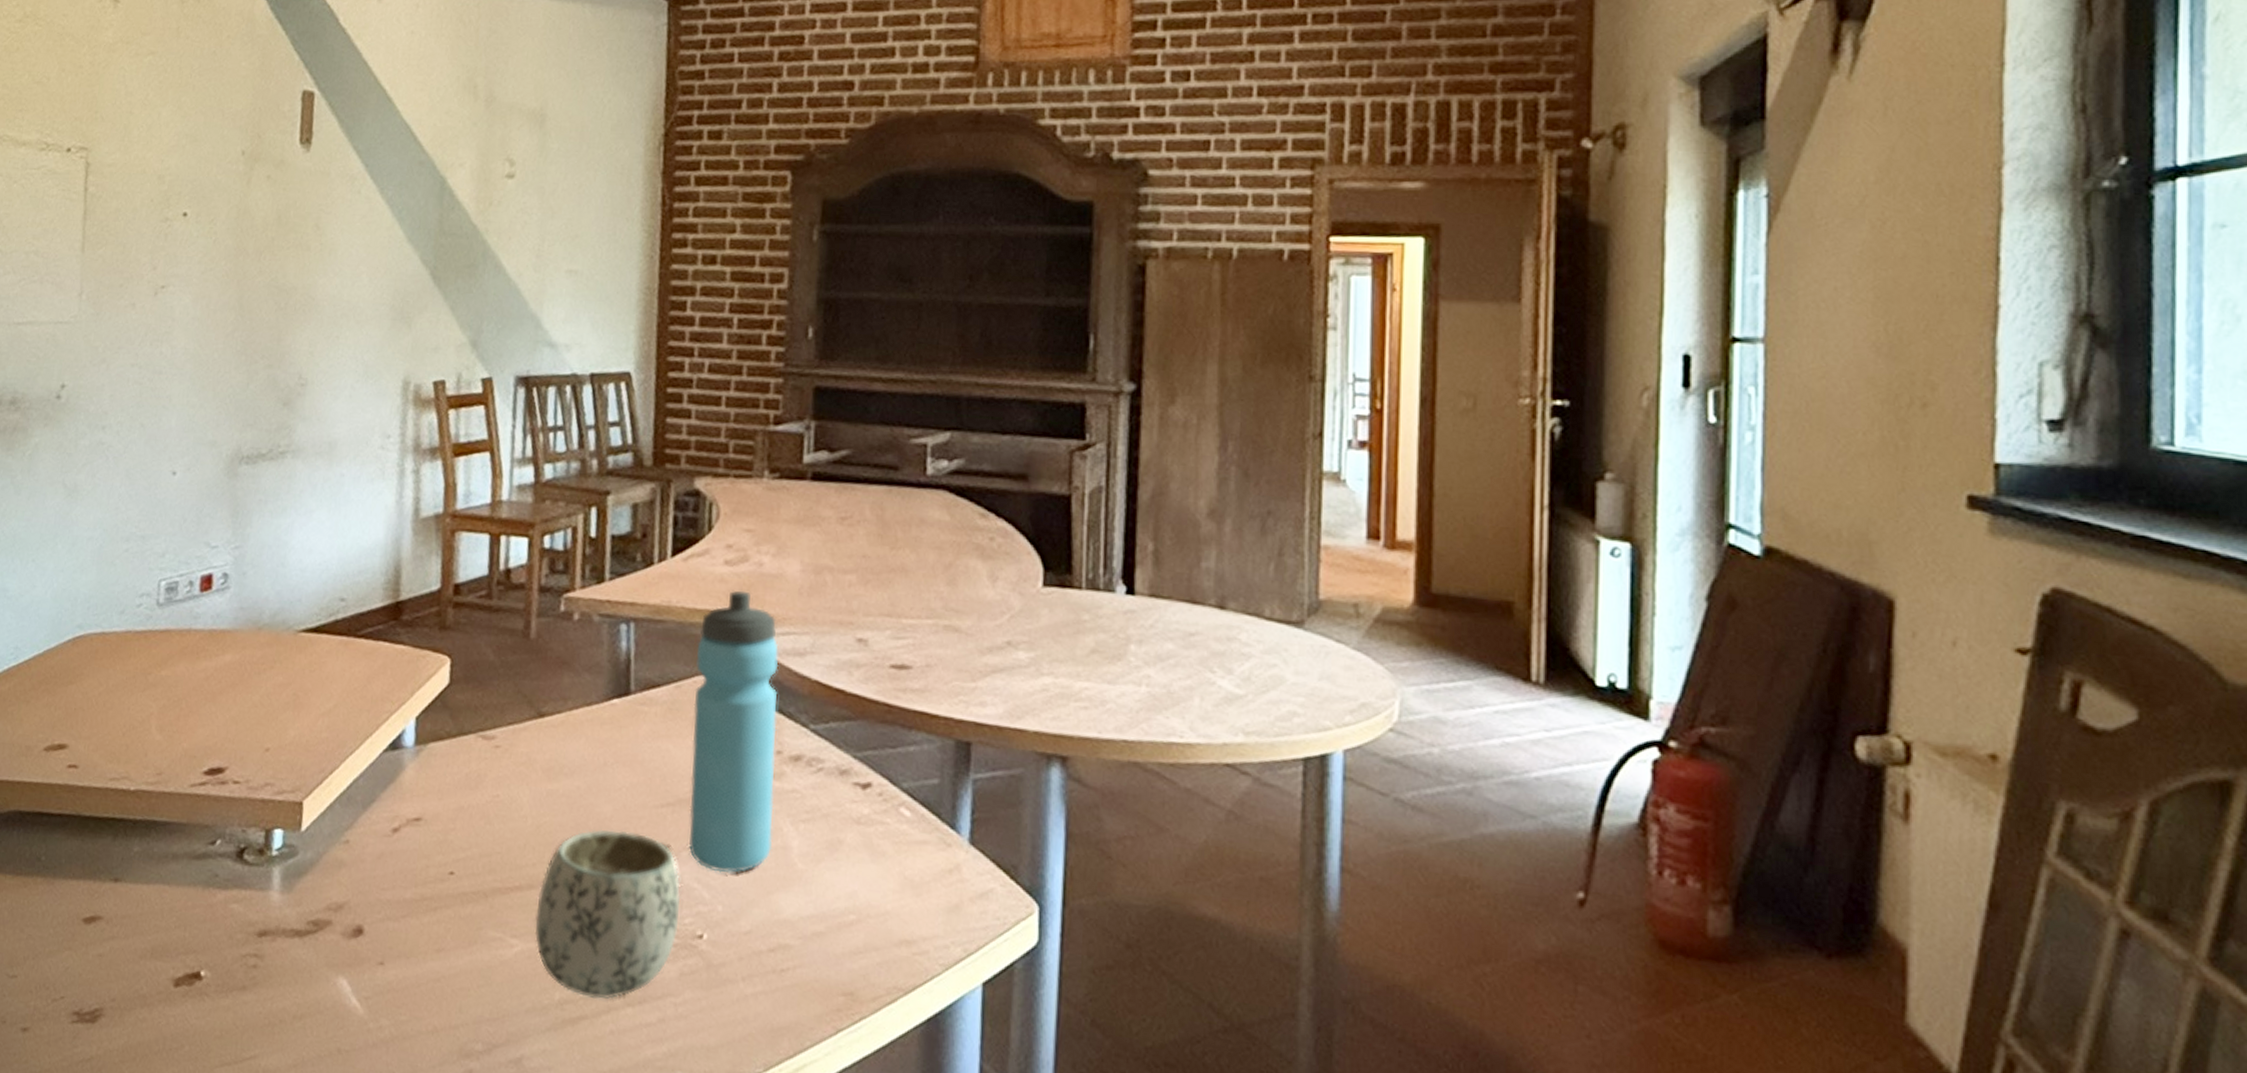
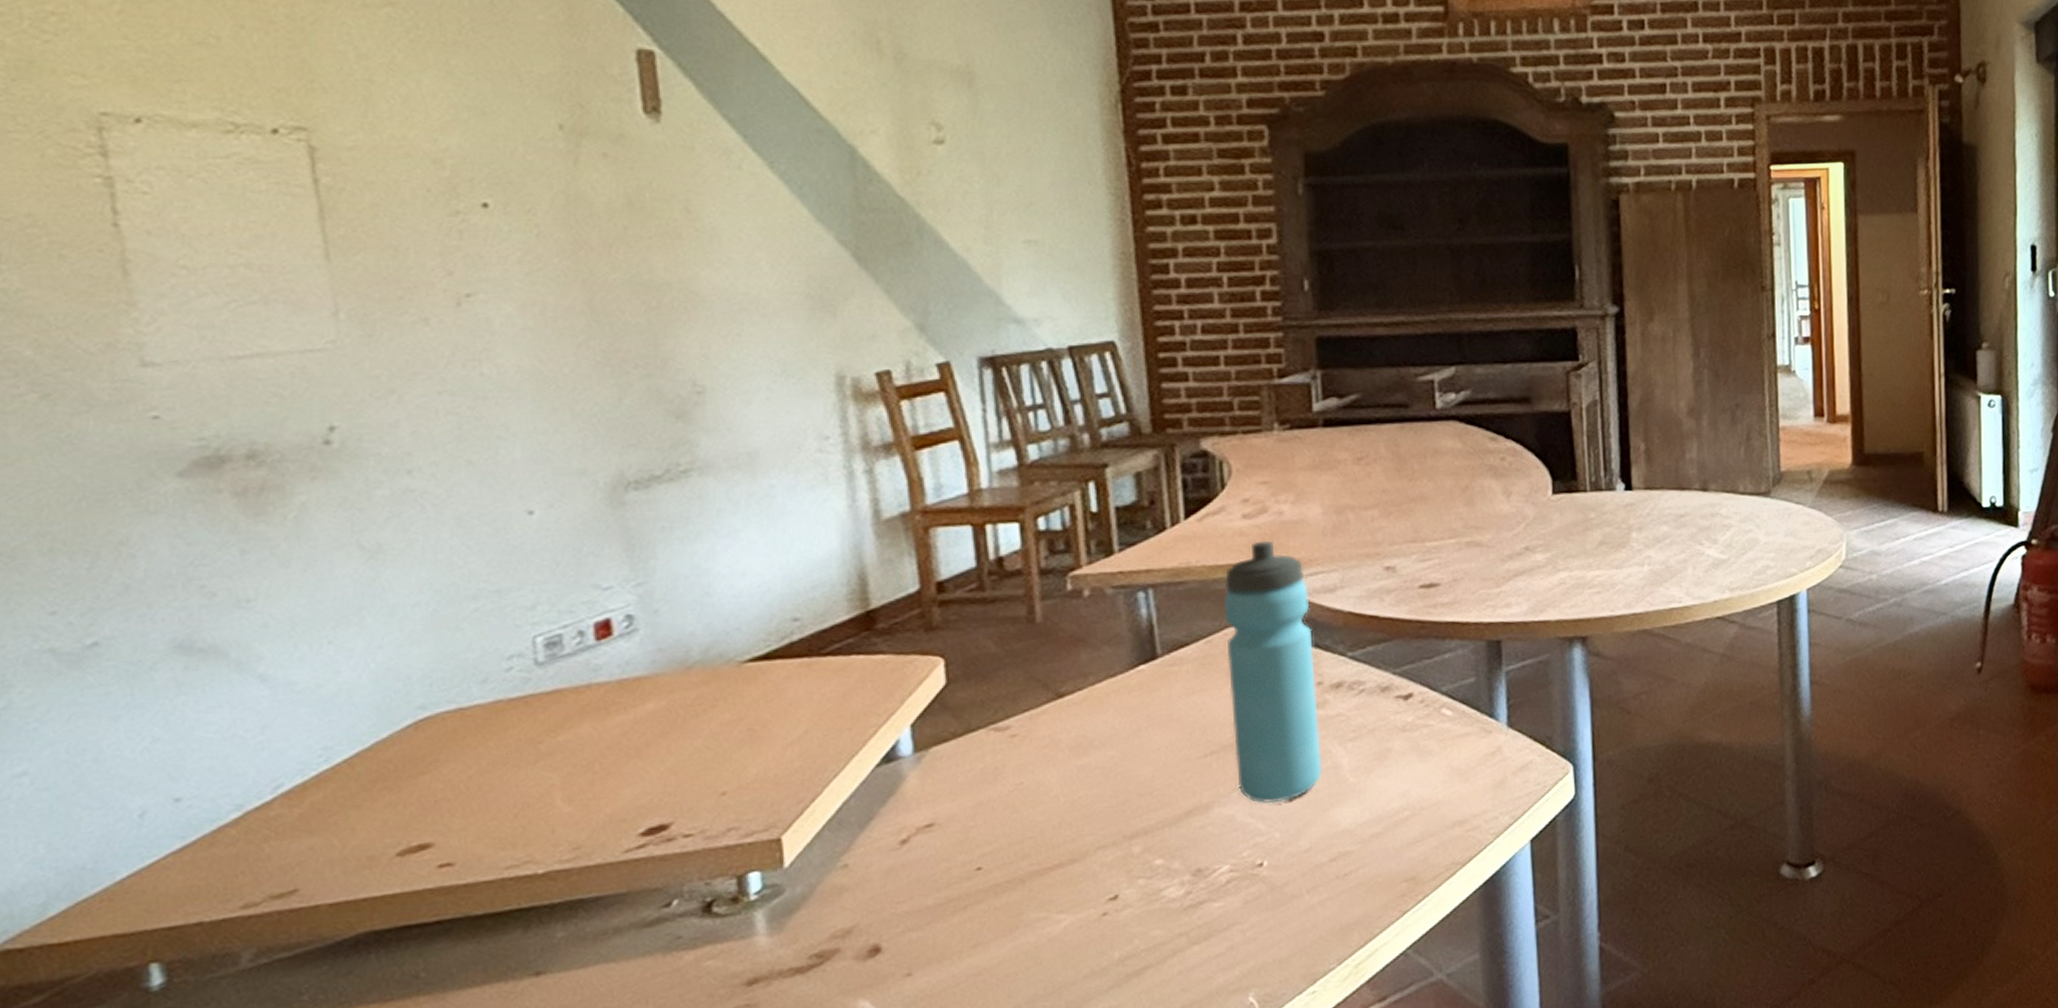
mug: present [534,829,681,1000] -> none [1082,785,1237,948]

